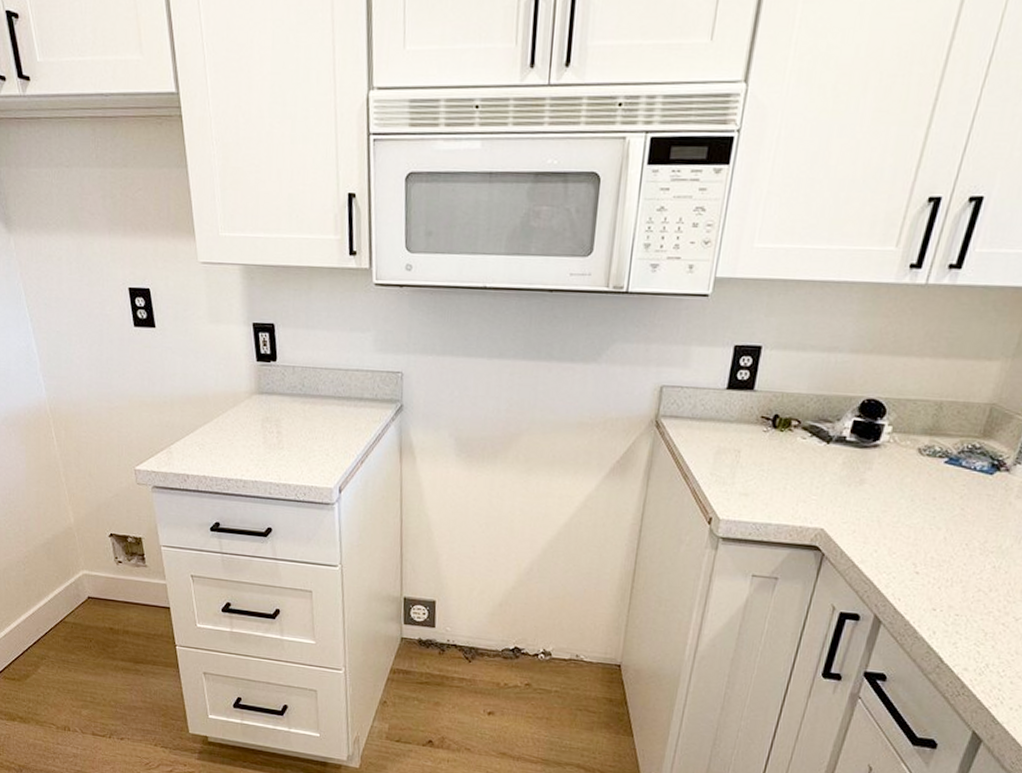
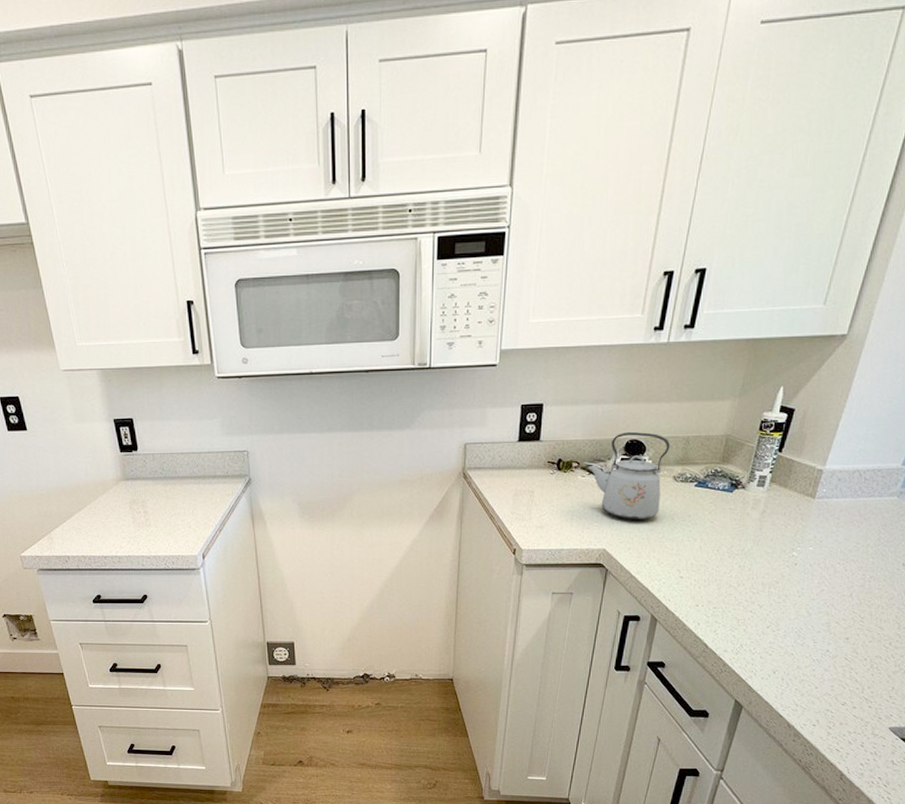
kettle: none [808,389,917,498] -> present [586,432,670,520]

